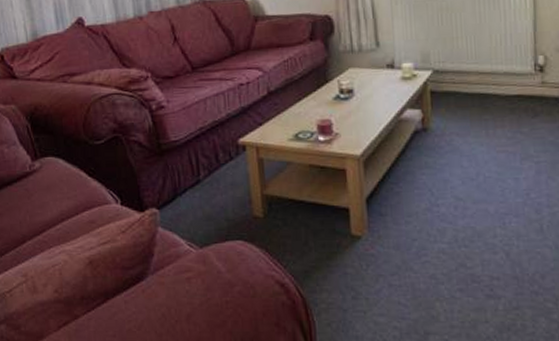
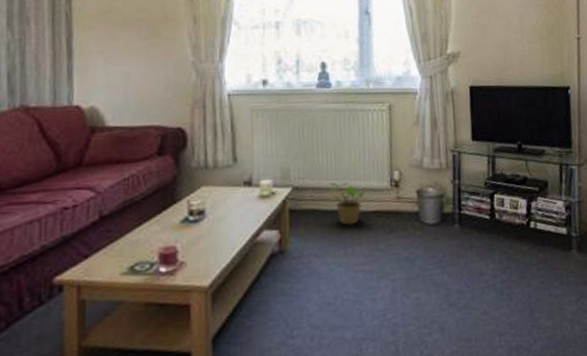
potted plant: none [468,65,507,108] -> present [328,182,365,226]

